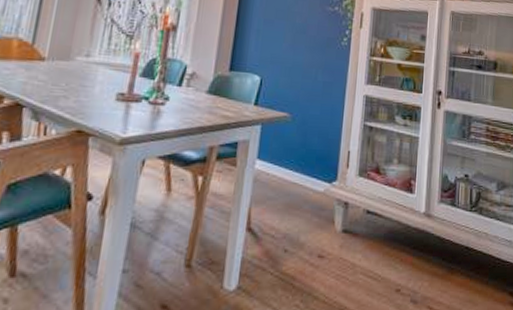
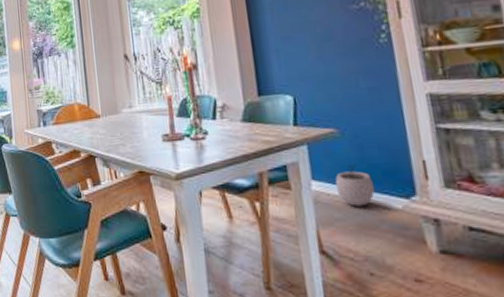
plant pot: none [275,147,307,187] -> present [335,163,375,207]

